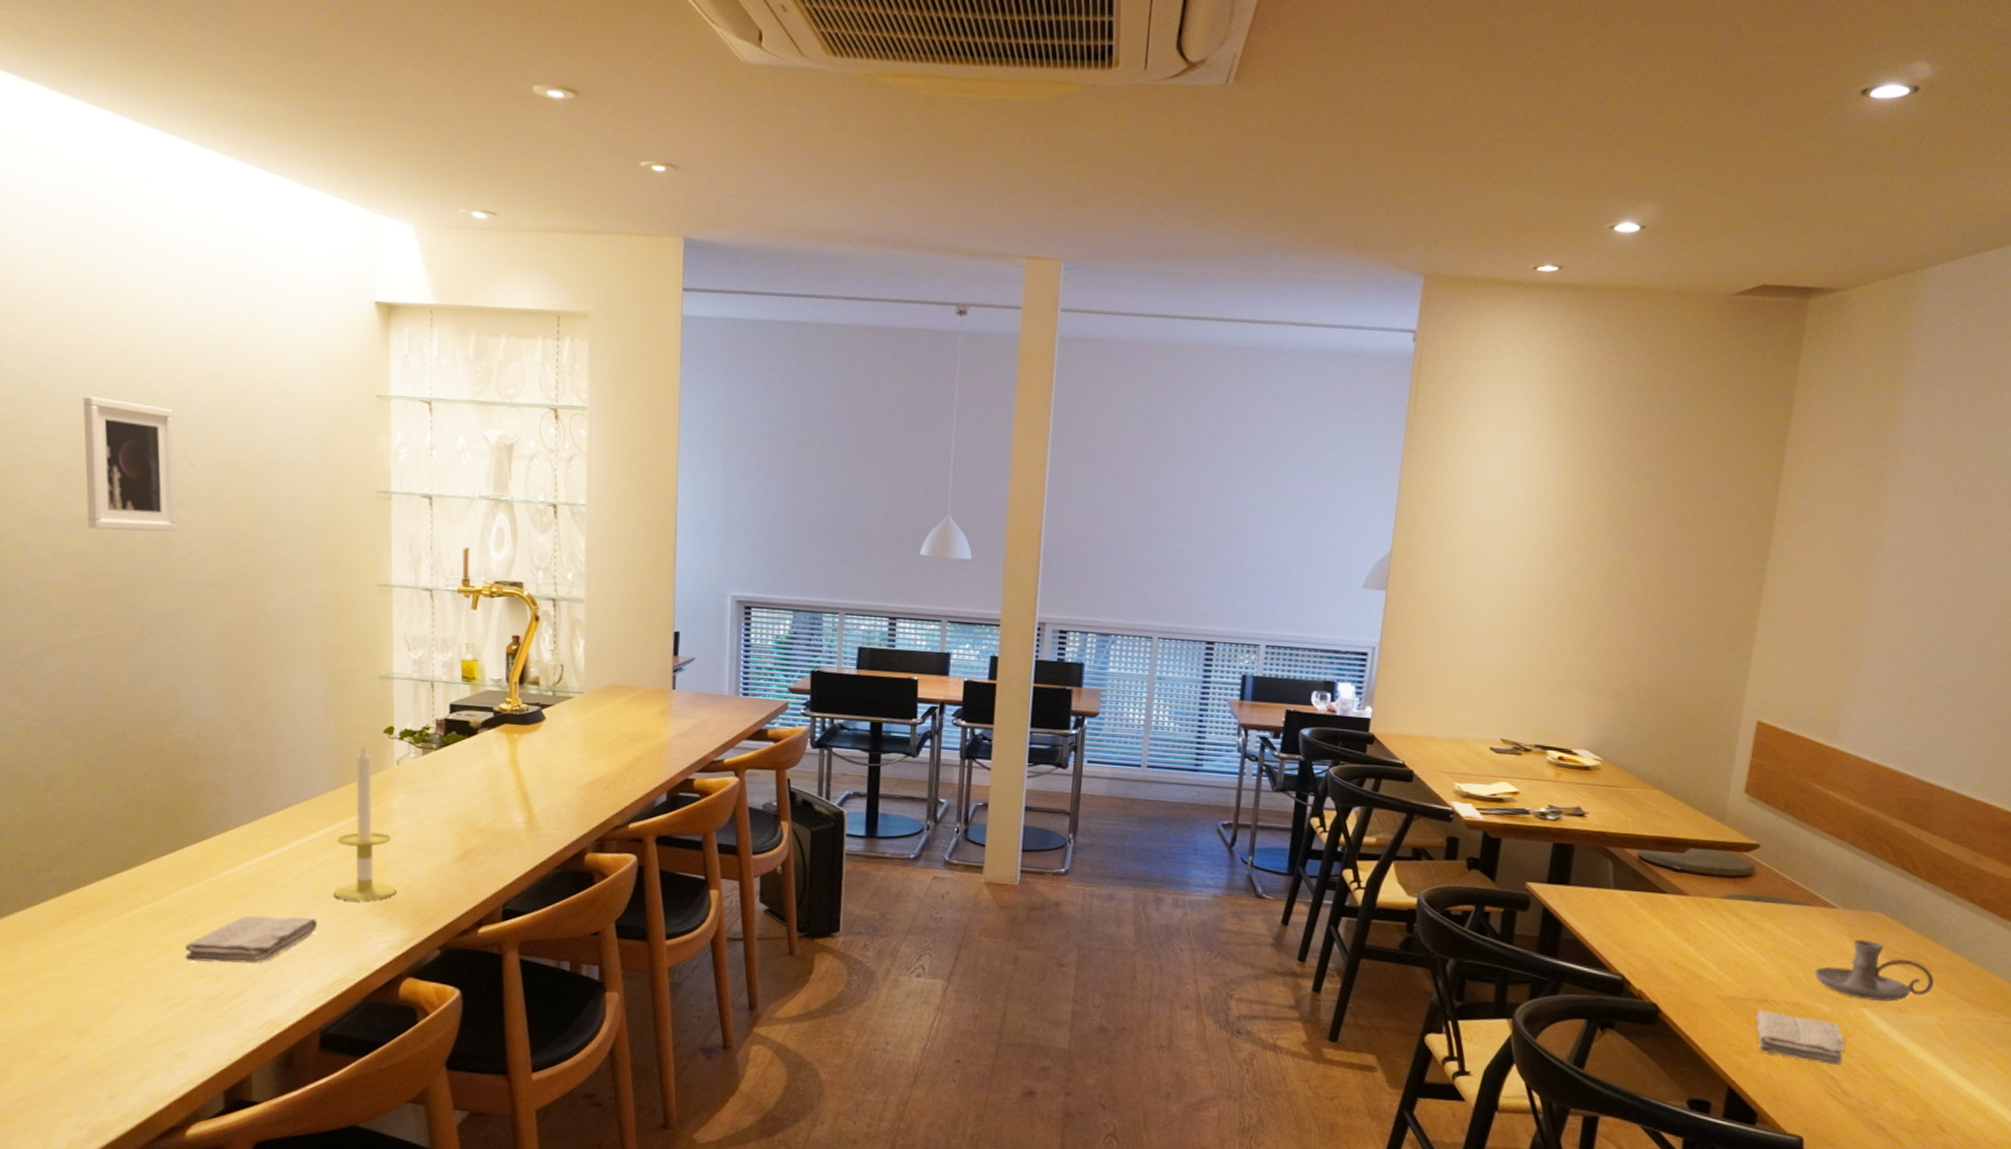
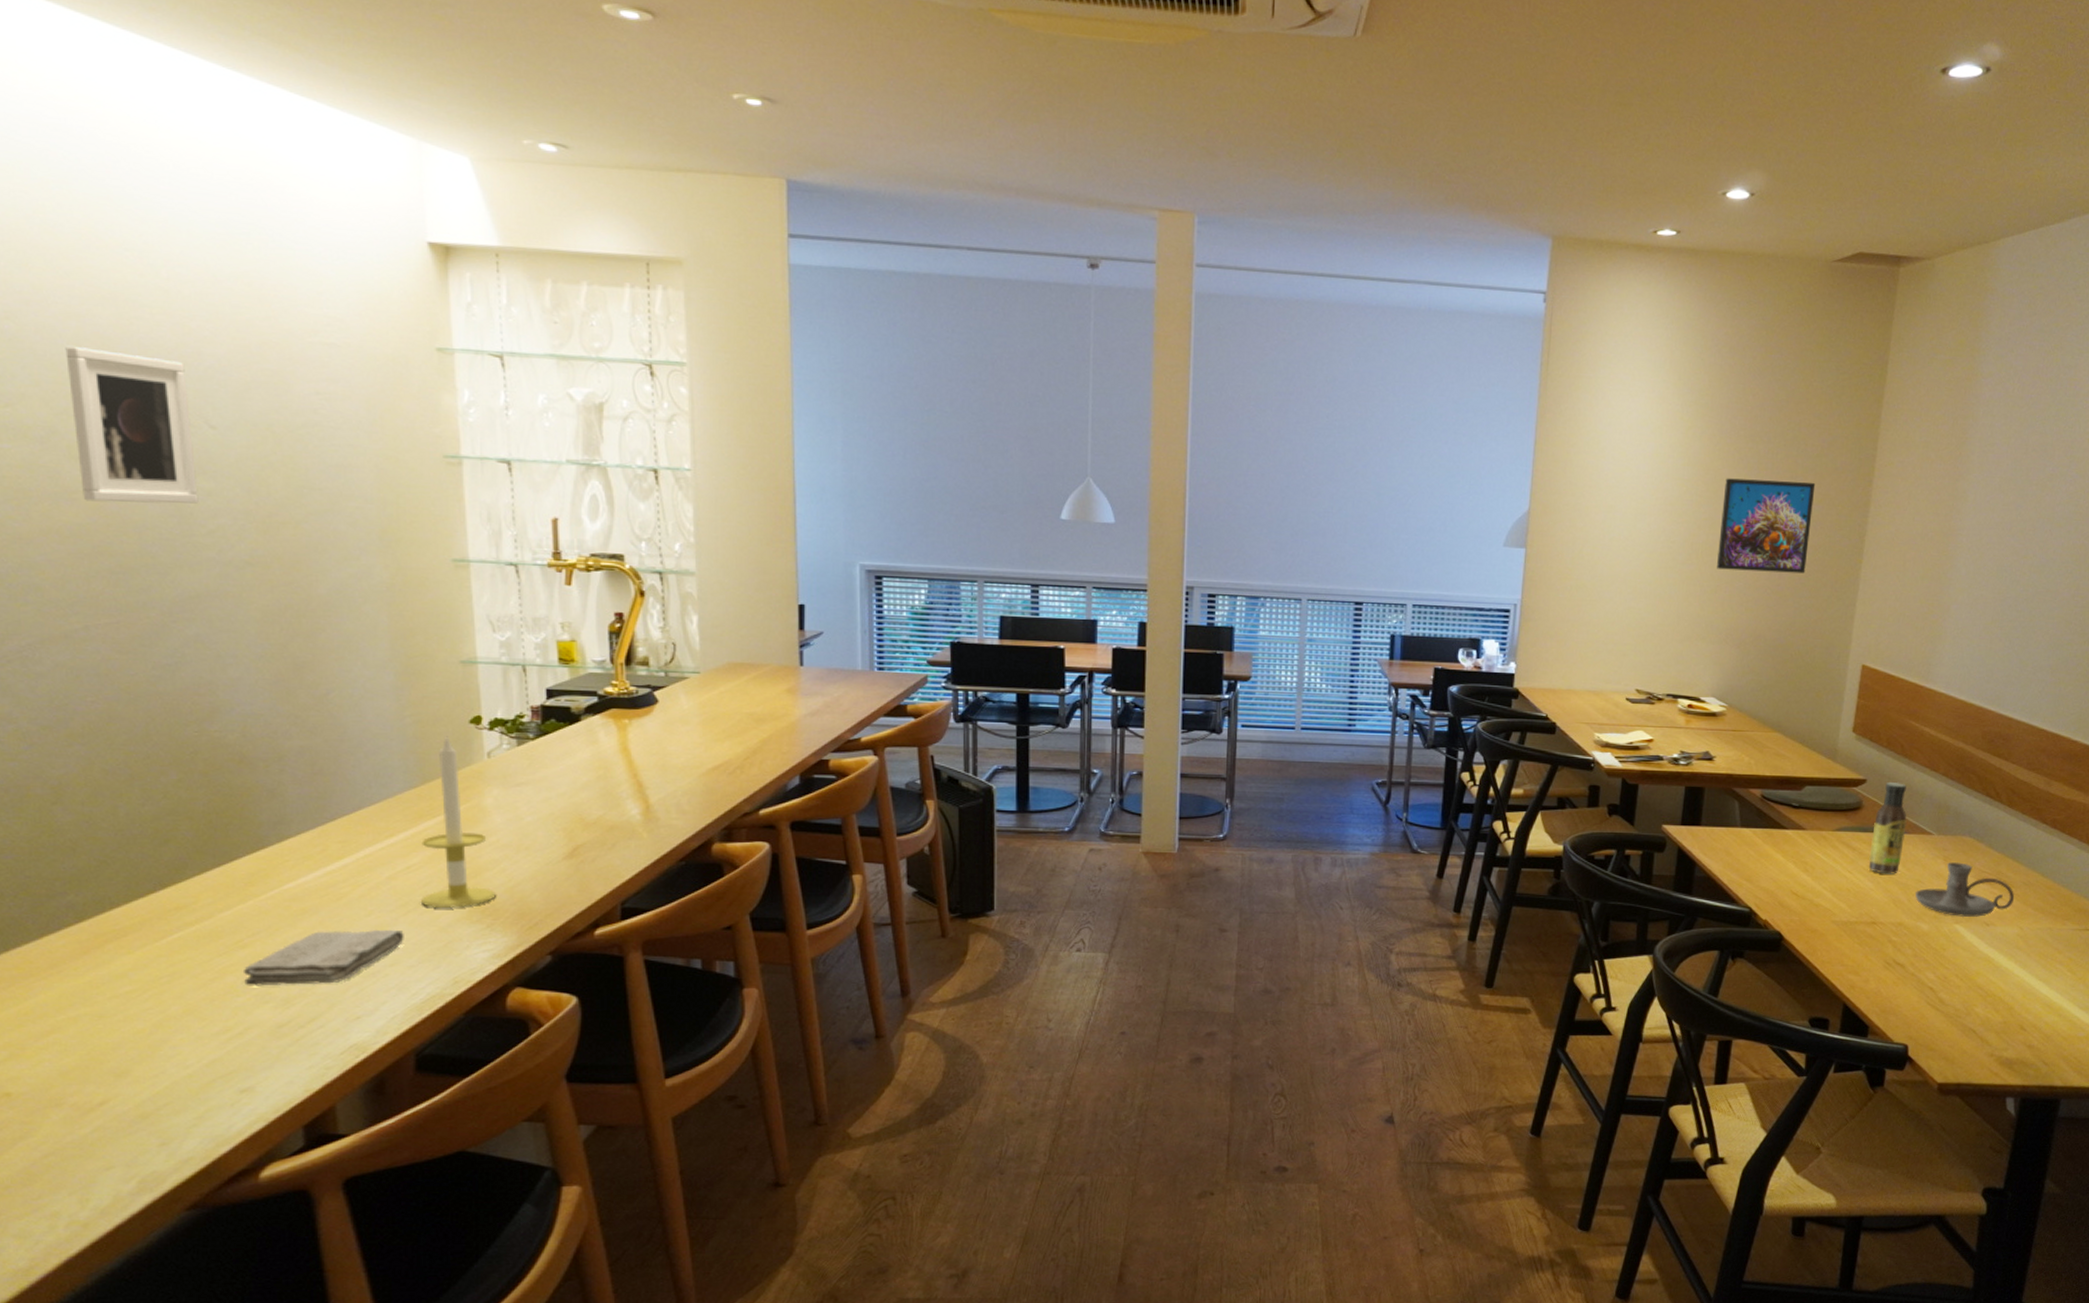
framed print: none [1594,521,1708,622] -> present [1717,478,1816,574]
washcloth: present [1755,1010,1846,1065] -> none [1866,932,1942,977]
sauce bottle: none [1760,848,1807,949] -> present [1868,781,1907,874]

